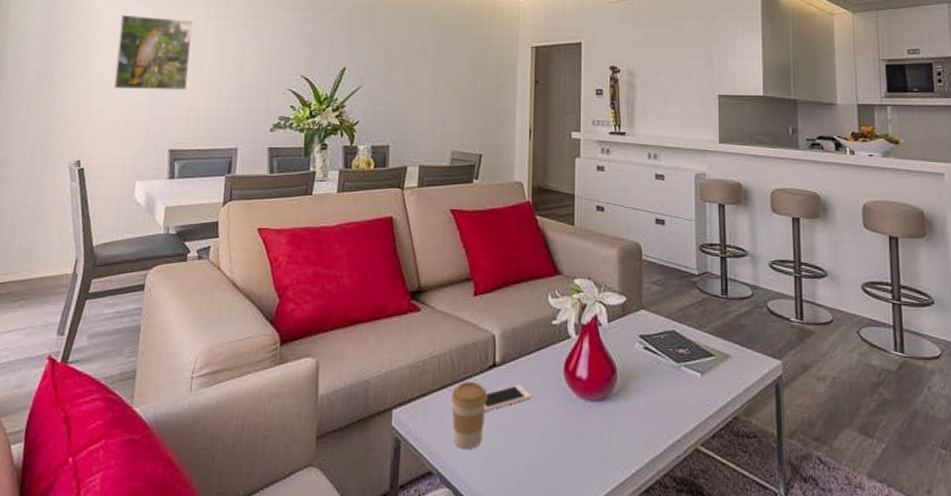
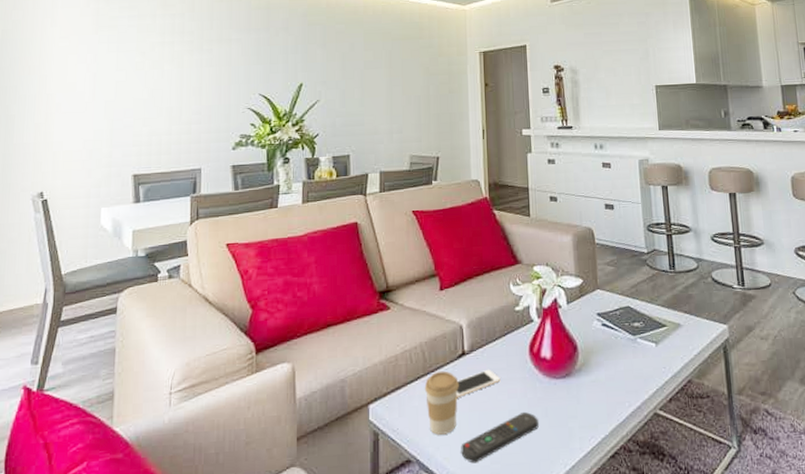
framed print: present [113,14,193,91] -> none [72,46,149,120]
remote control: none [485,433,569,483] -> present [461,411,539,464]

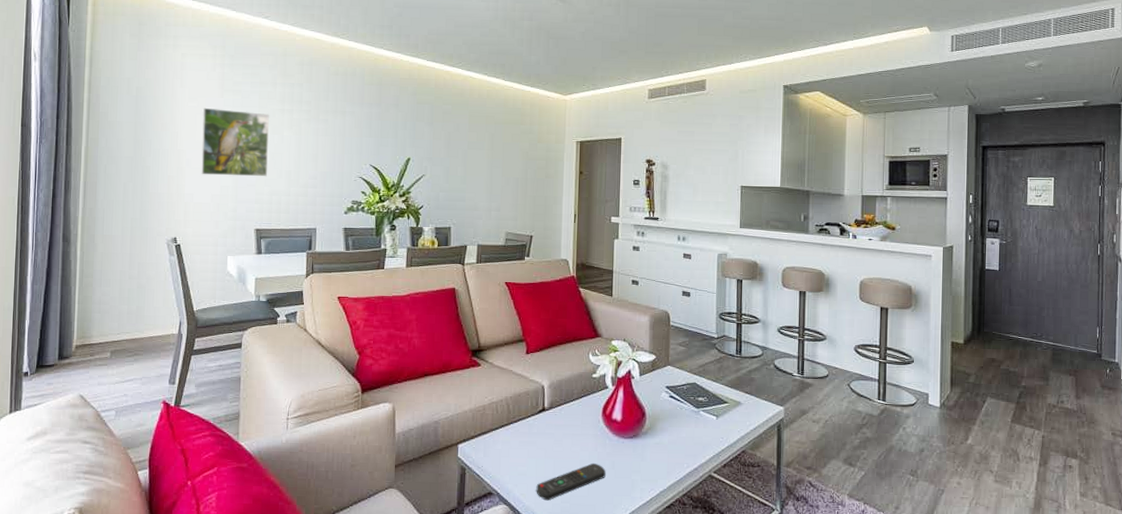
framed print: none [72,46,149,120] -> present [201,107,270,177]
coffee cup: present [424,370,459,435] -> none [507,422,538,475]
cell phone: present [456,369,501,397] -> none [535,424,575,446]

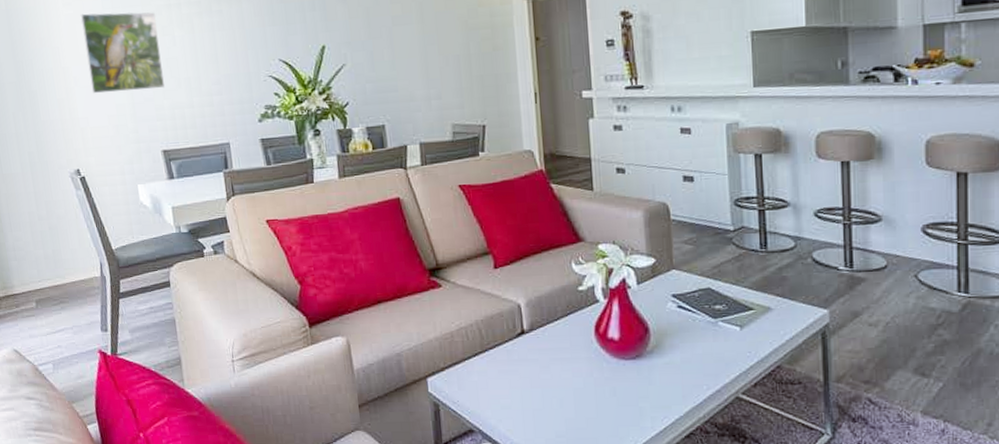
remote control: present [536,462,606,501] -> none [524,390,606,436]

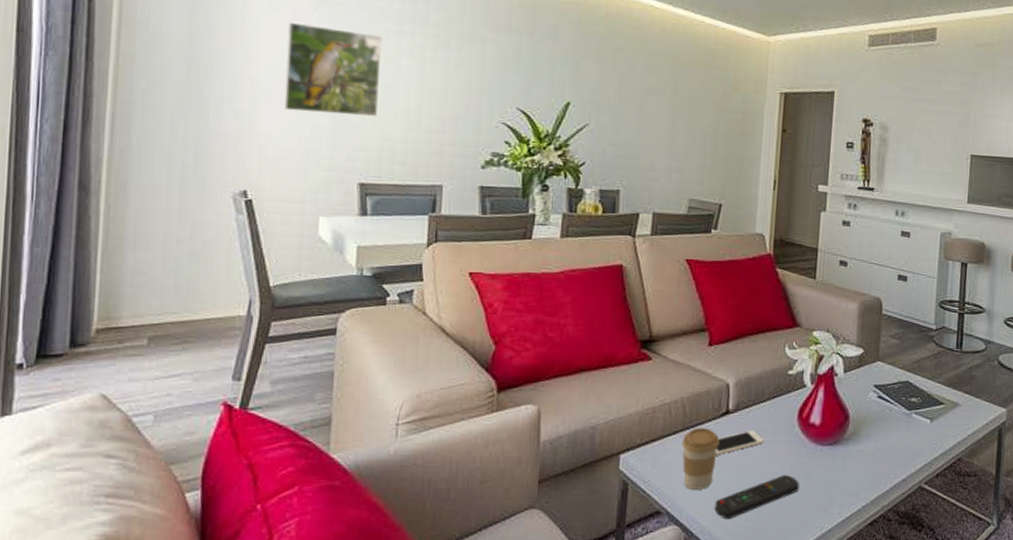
coffee cup: none [483,348,520,408] -> present [681,427,720,490]
cell phone: none [517,348,564,374] -> present [716,429,765,455]
remote control: none [524,390,606,436] -> present [714,474,799,520]

